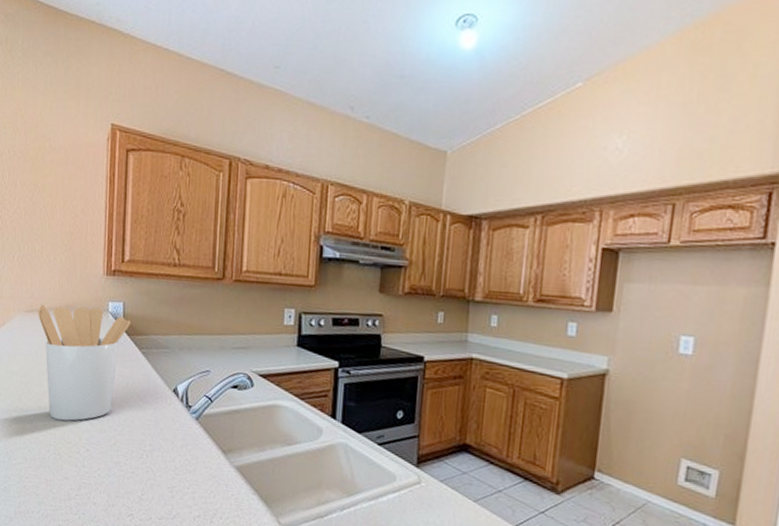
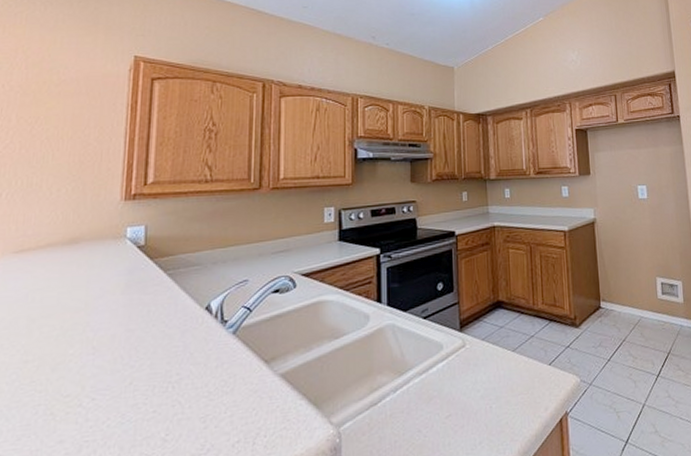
utensil holder: present [38,305,131,421] -> none [31,235,155,372]

